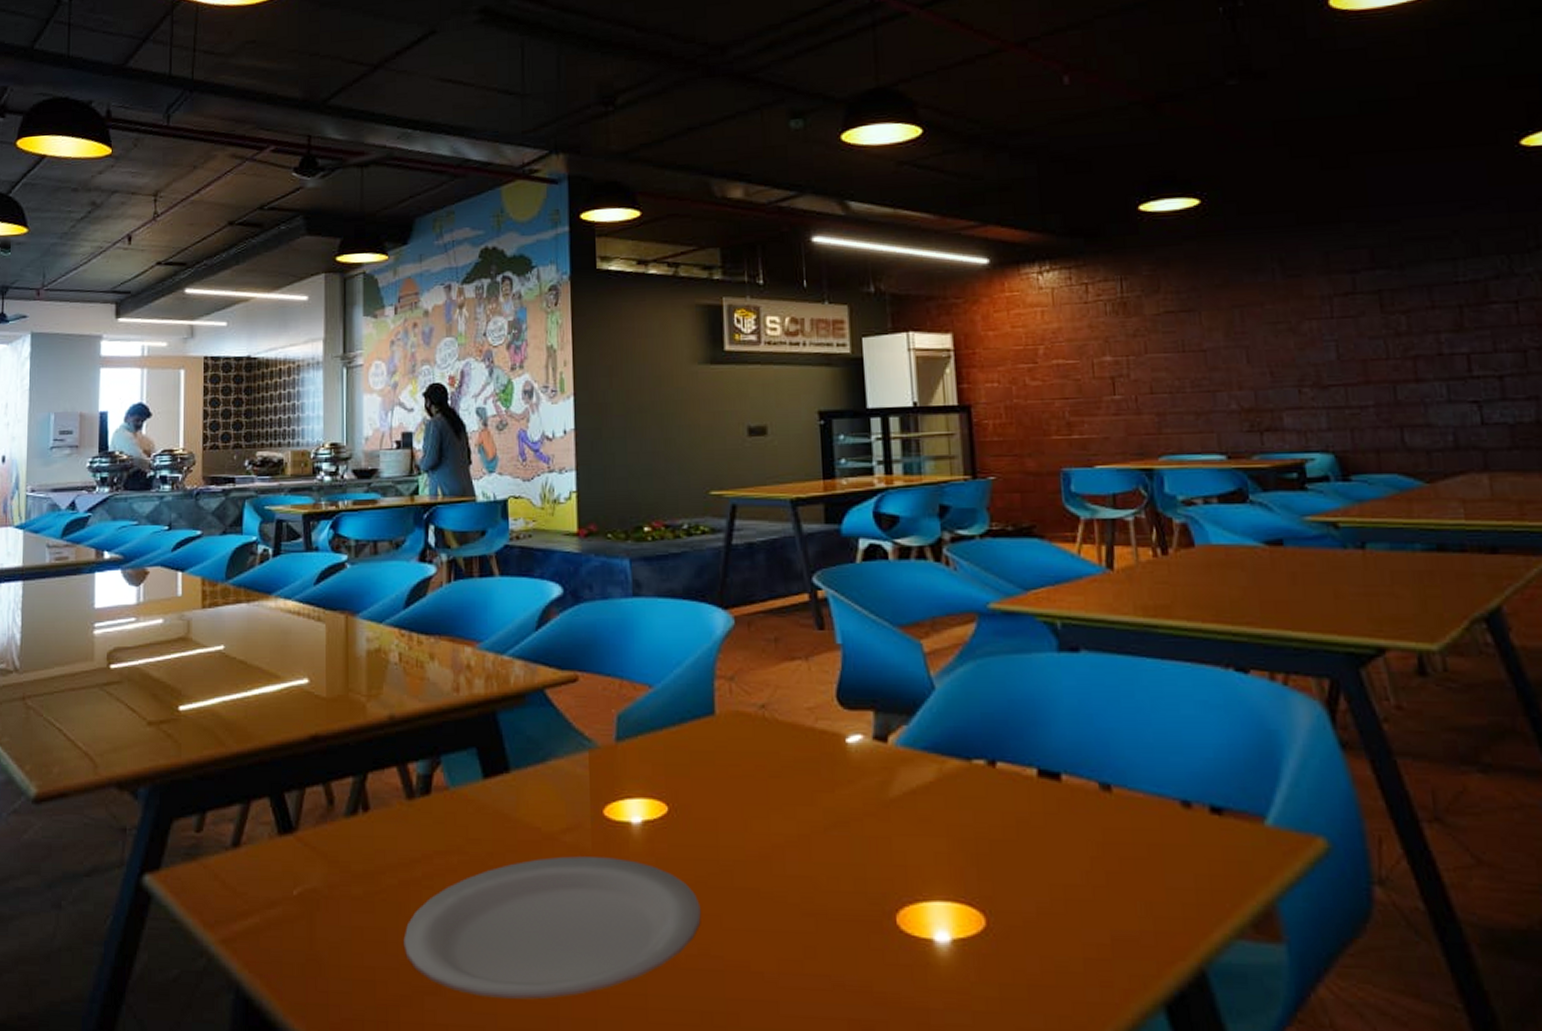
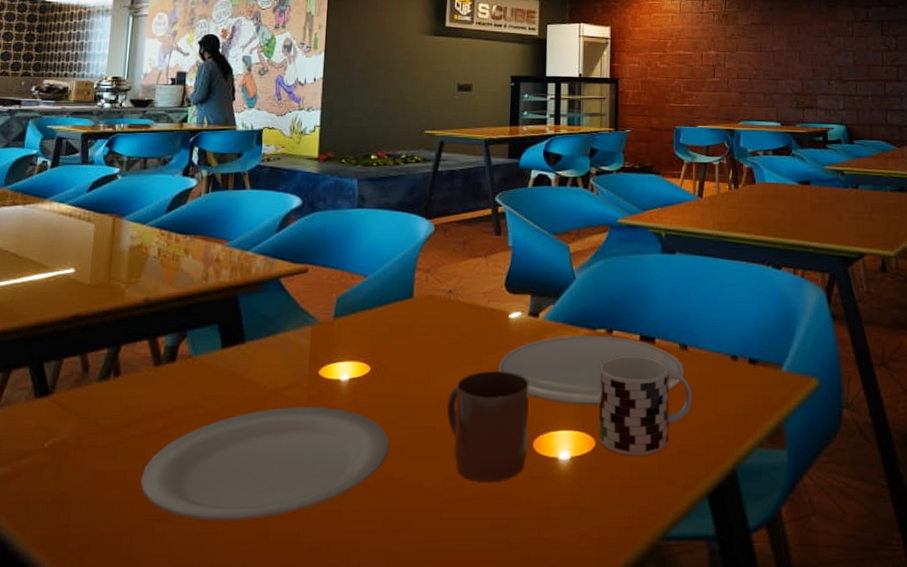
cup: none [772,815,890,968] -> present [446,371,530,482]
plate: none [837,768,1109,869] -> present [498,335,684,406]
cup: none [982,797,1127,944] -> present [599,355,693,456]

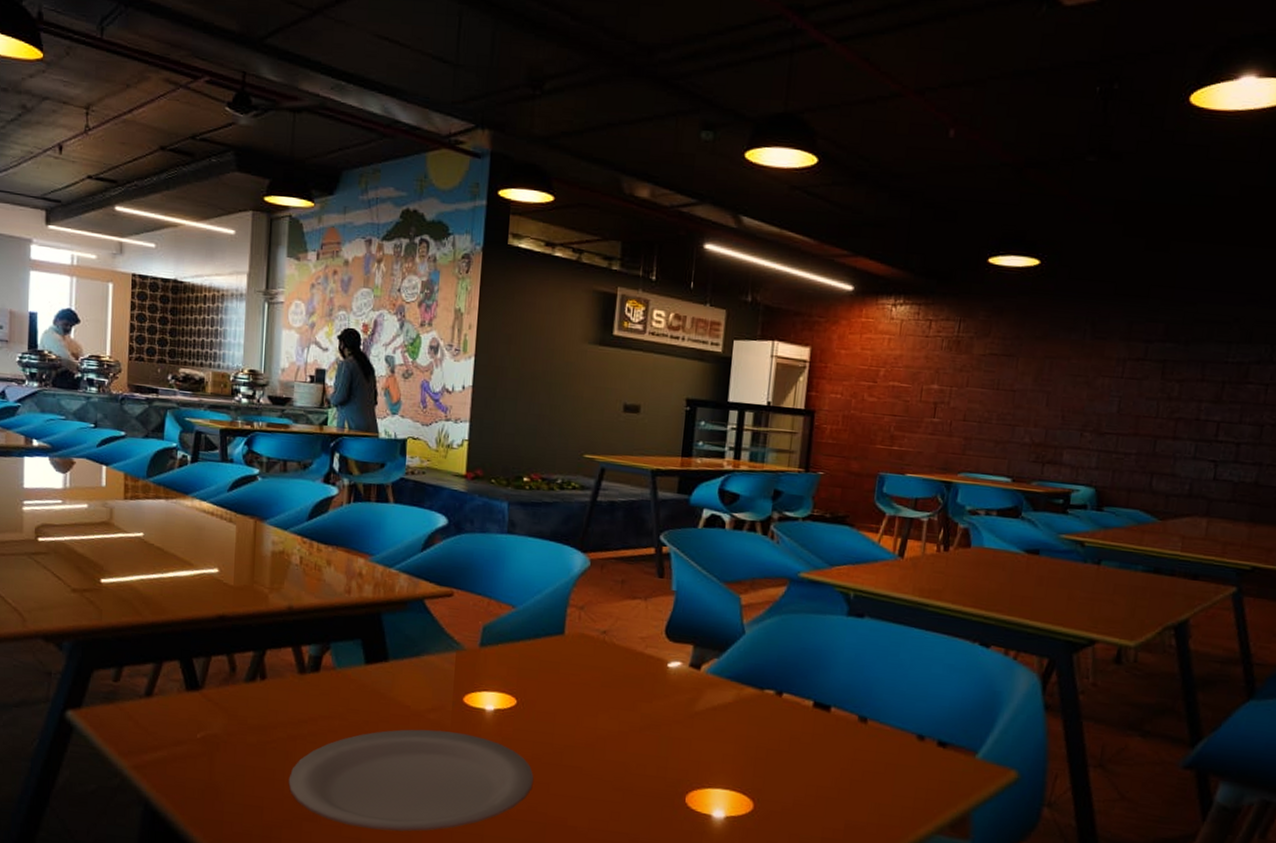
cup: present [446,371,530,482] -> none [595,718,685,830]
plate: present [498,335,684,406] -> none [652,692,861,769]
cup: present [599,355,693,456] -> none [758,720,868,826]

